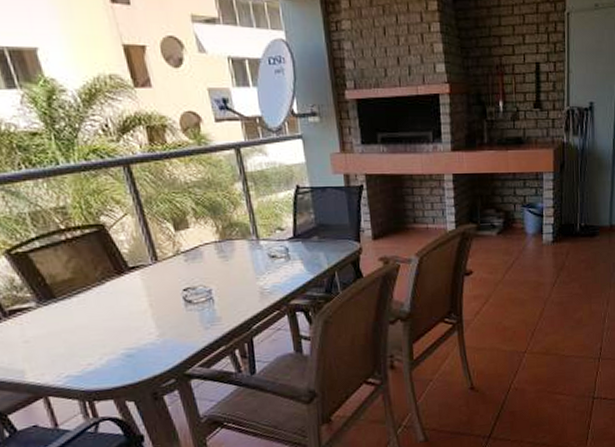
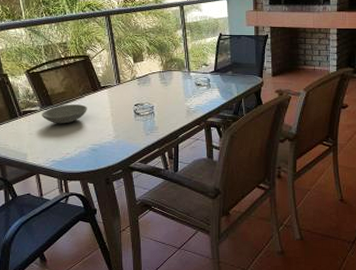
bowl: none [40,294,112,325] -> present [42,105,87,124]

